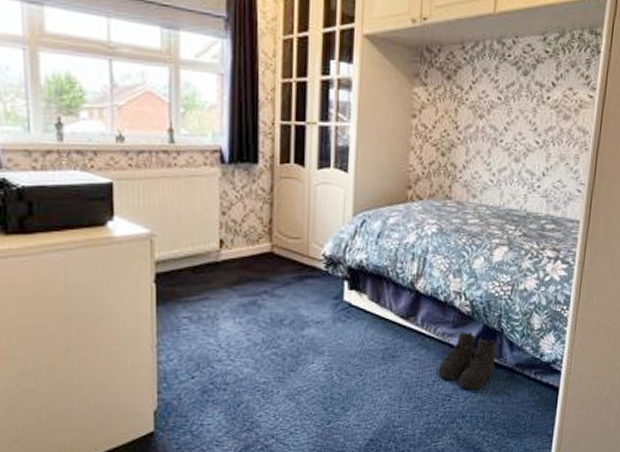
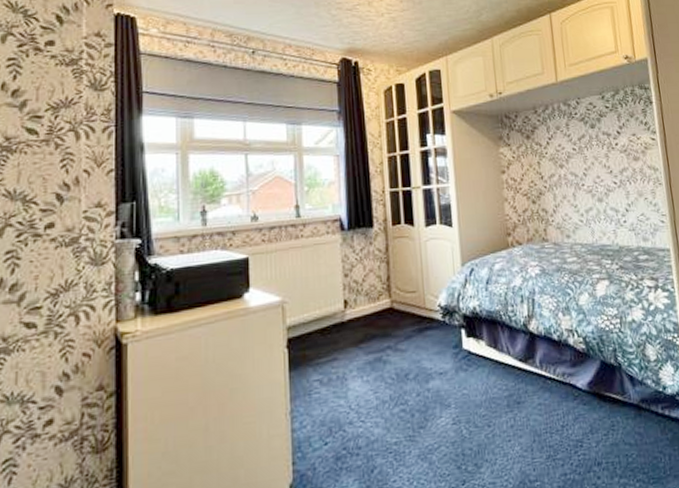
boots: present [437,331,496,390] -> none [564,369,621,433]

